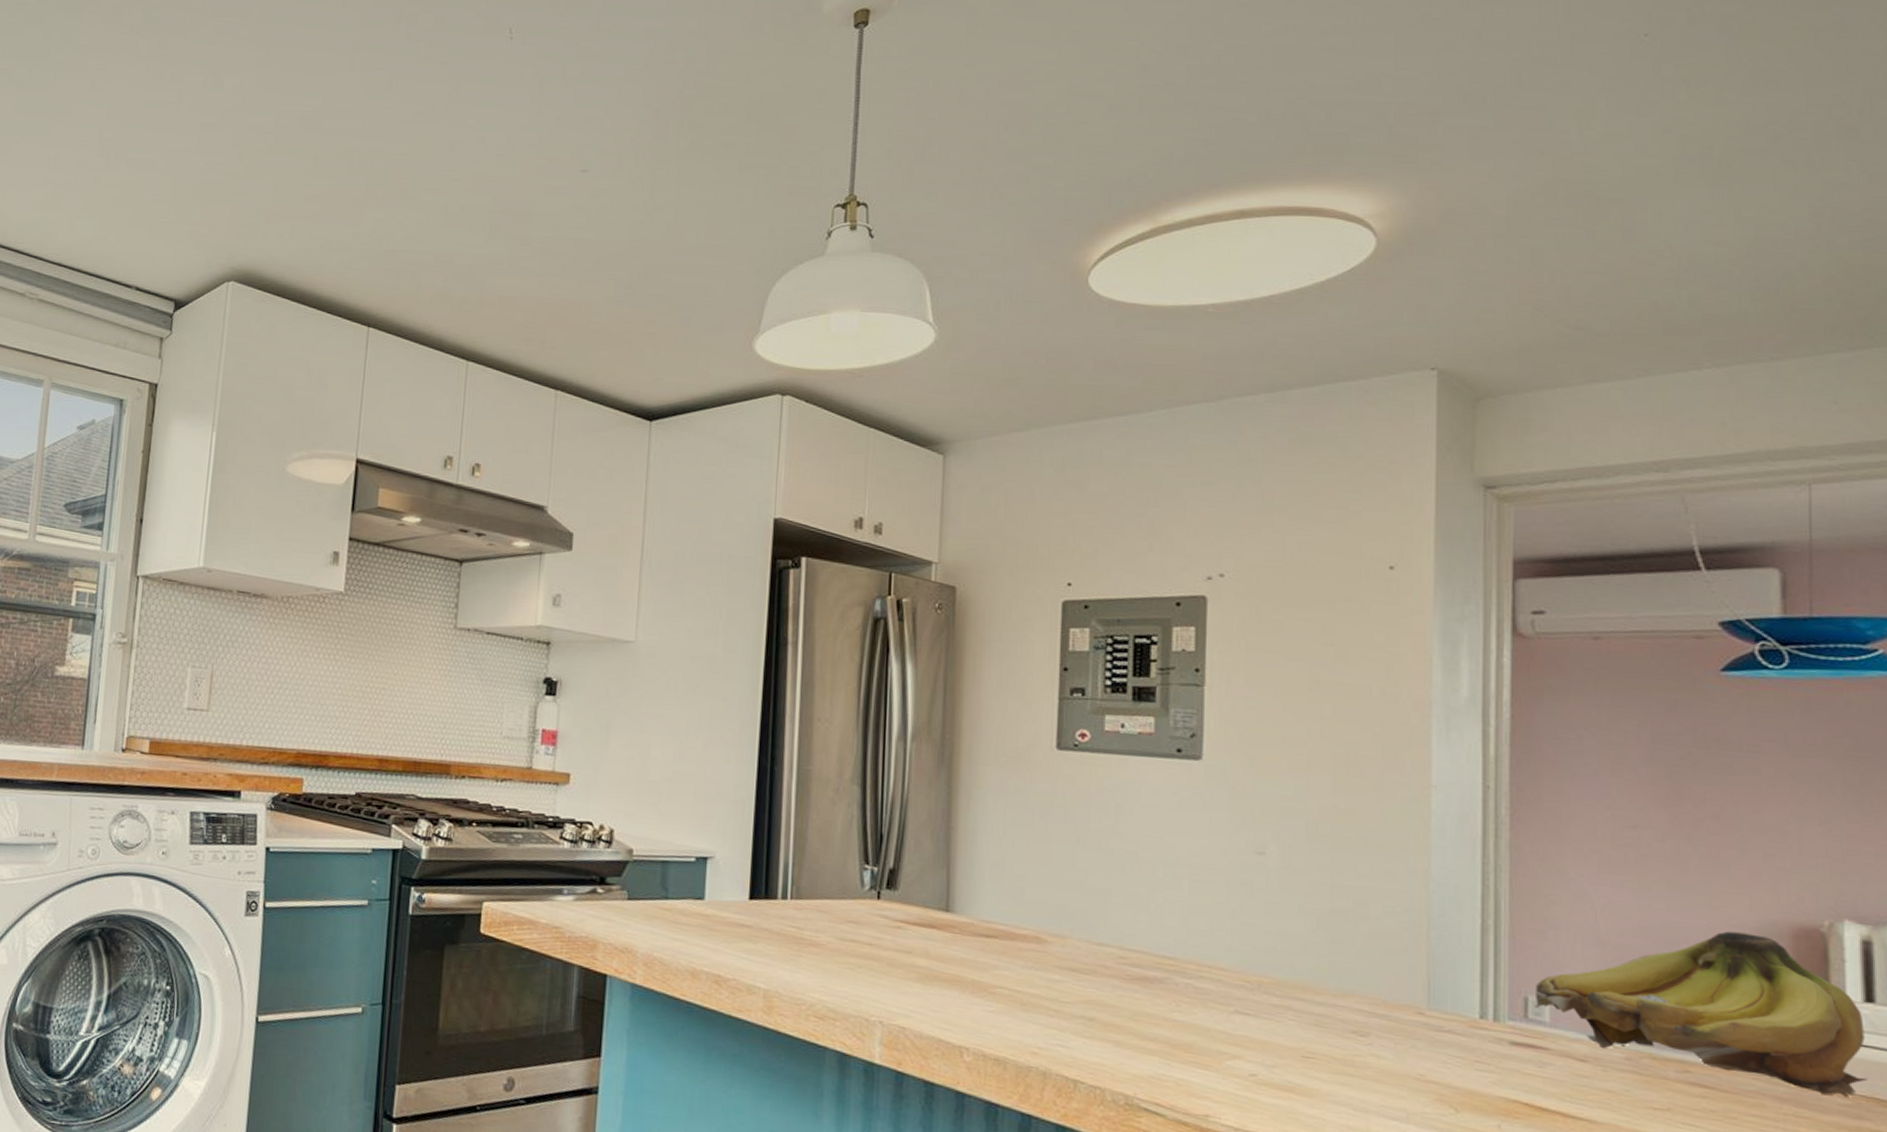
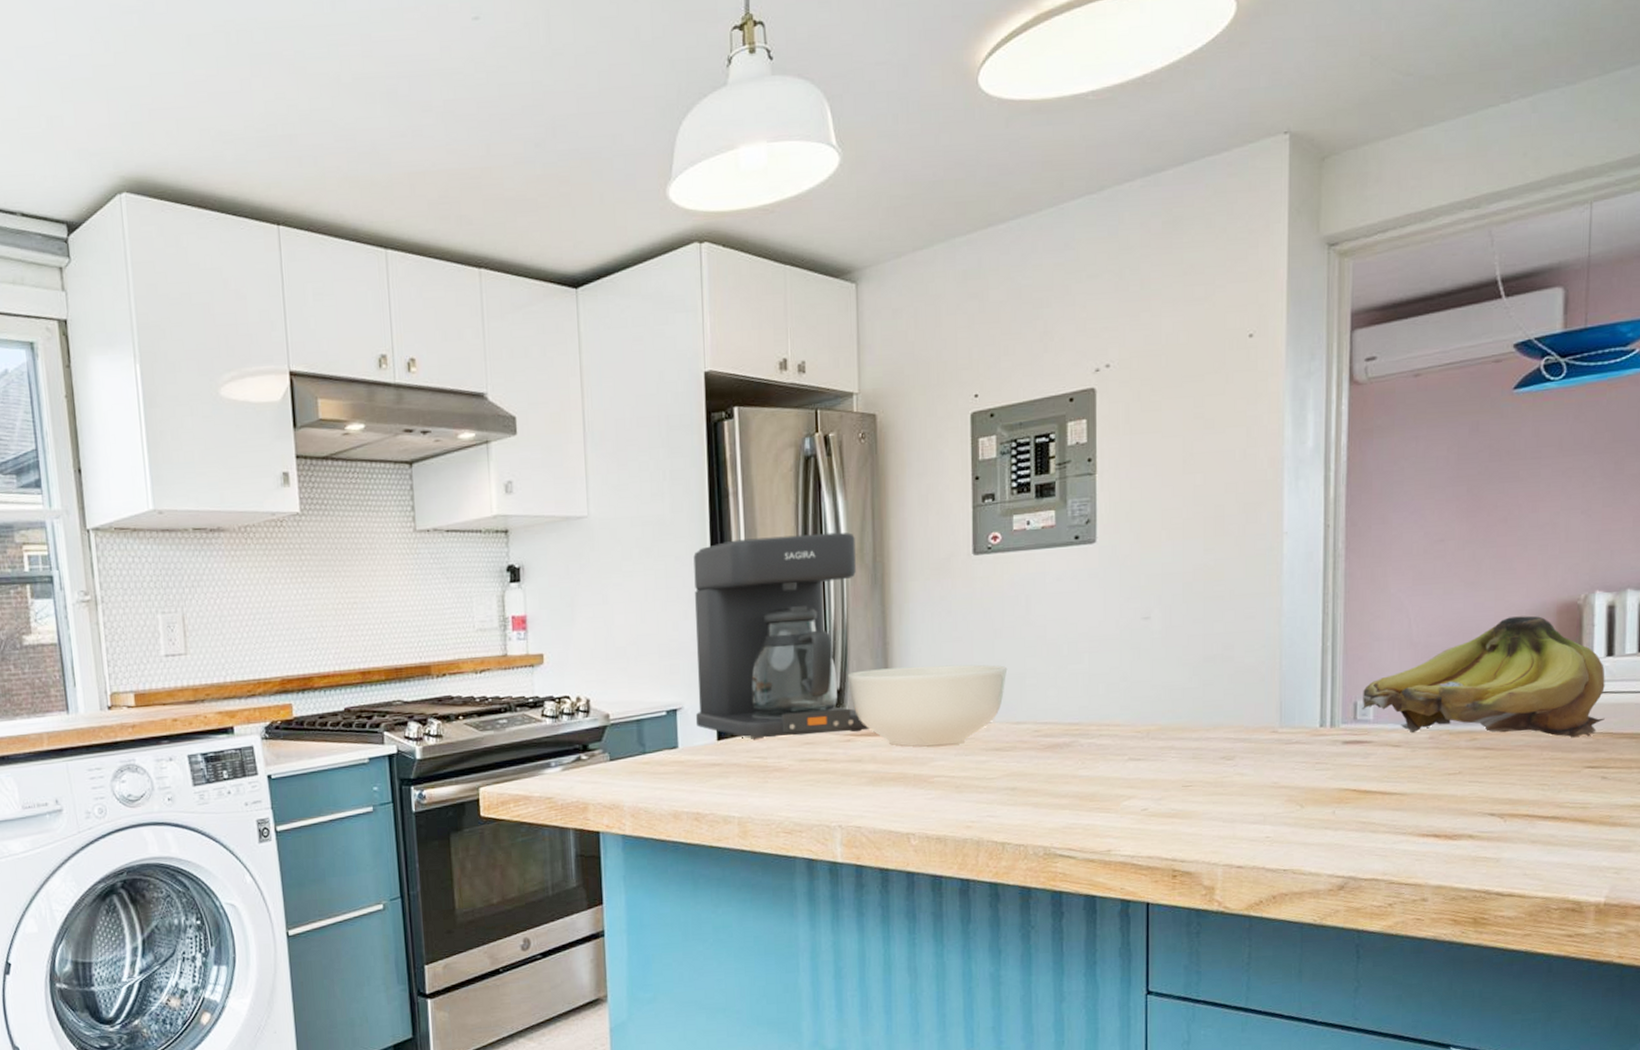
coffee maker: none [727,690,924,920] -> present [693,532,869,739]
bowl: none [902,852,1091,956] -> present [847,664,1008,747]

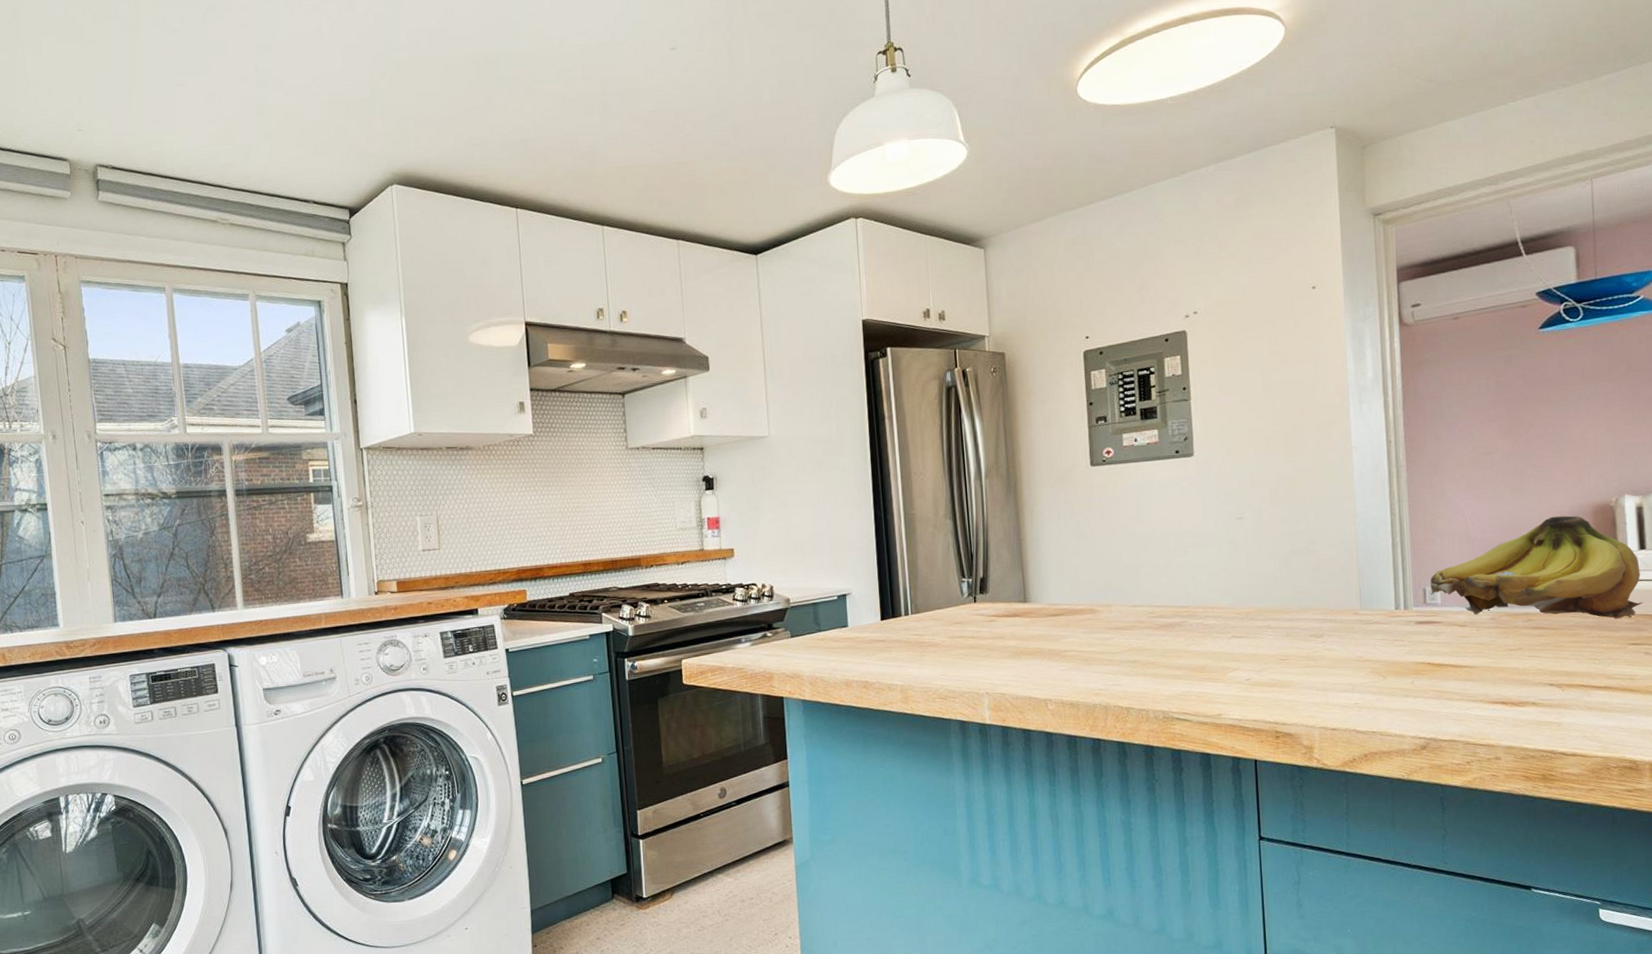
coffee maker: present [693,532,869,739] -> none [857,448,1009,619]
bowl: present [847,664,1008,747] -> none [988,557,1124,626]

